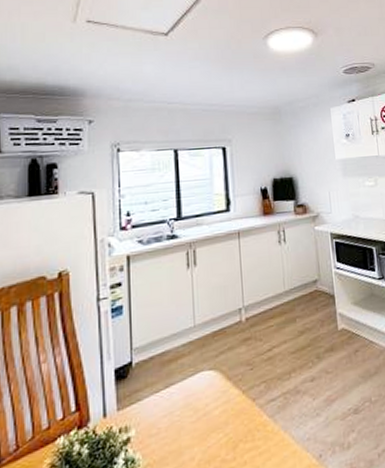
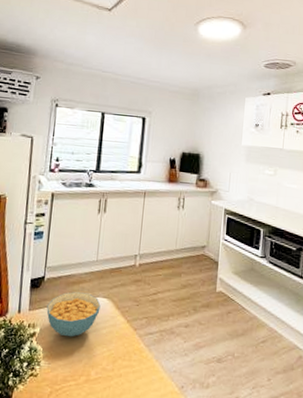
cereal bowl: none [140,369,208,432] -> present [46,292,101,337]

